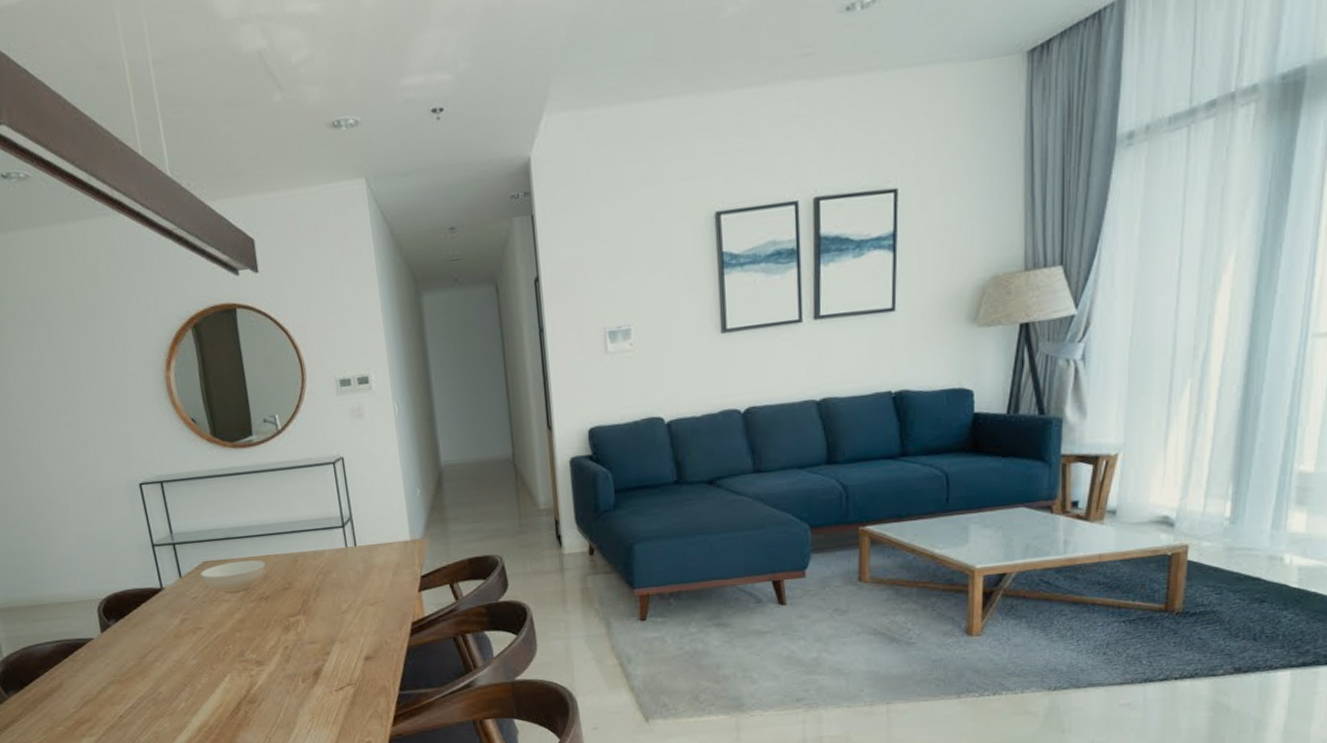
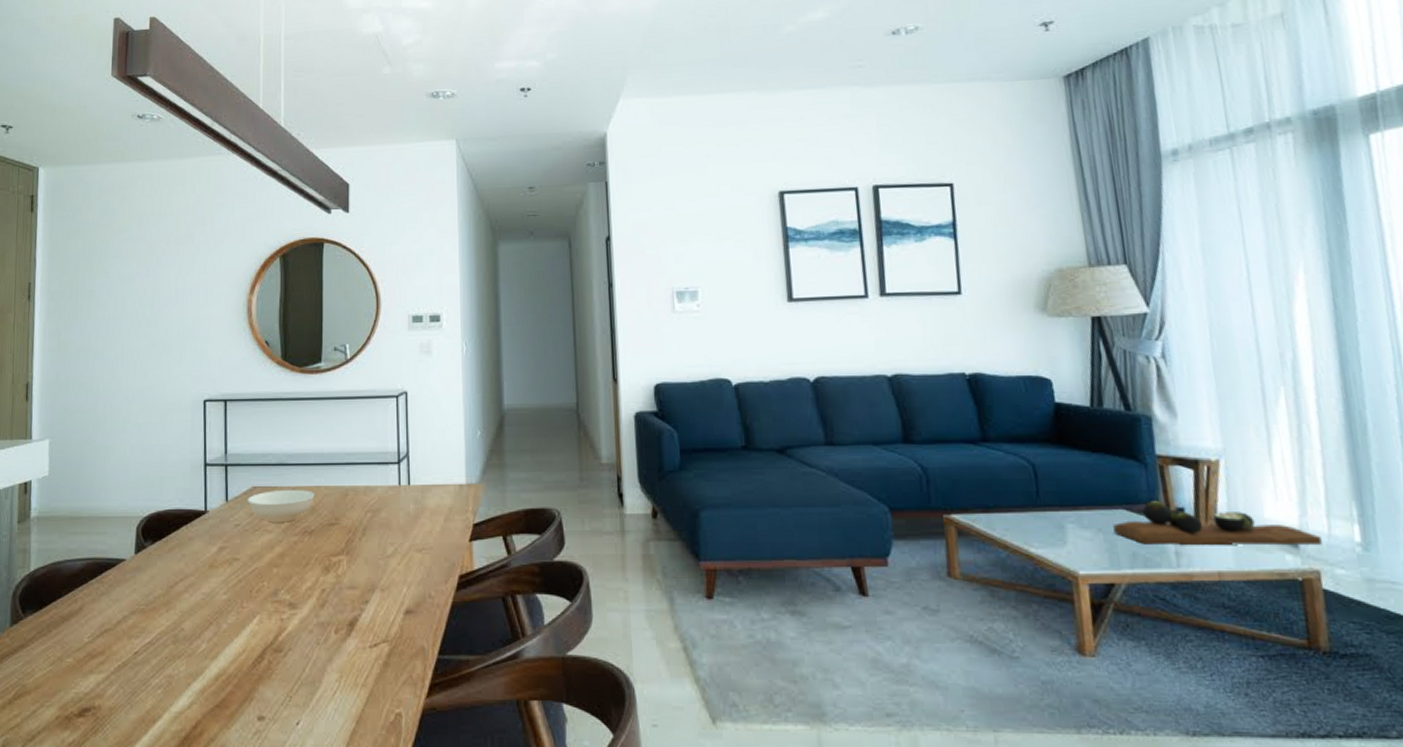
decorative tray: none [1012,497,1196,537] -> present [1113,501,1323,546]

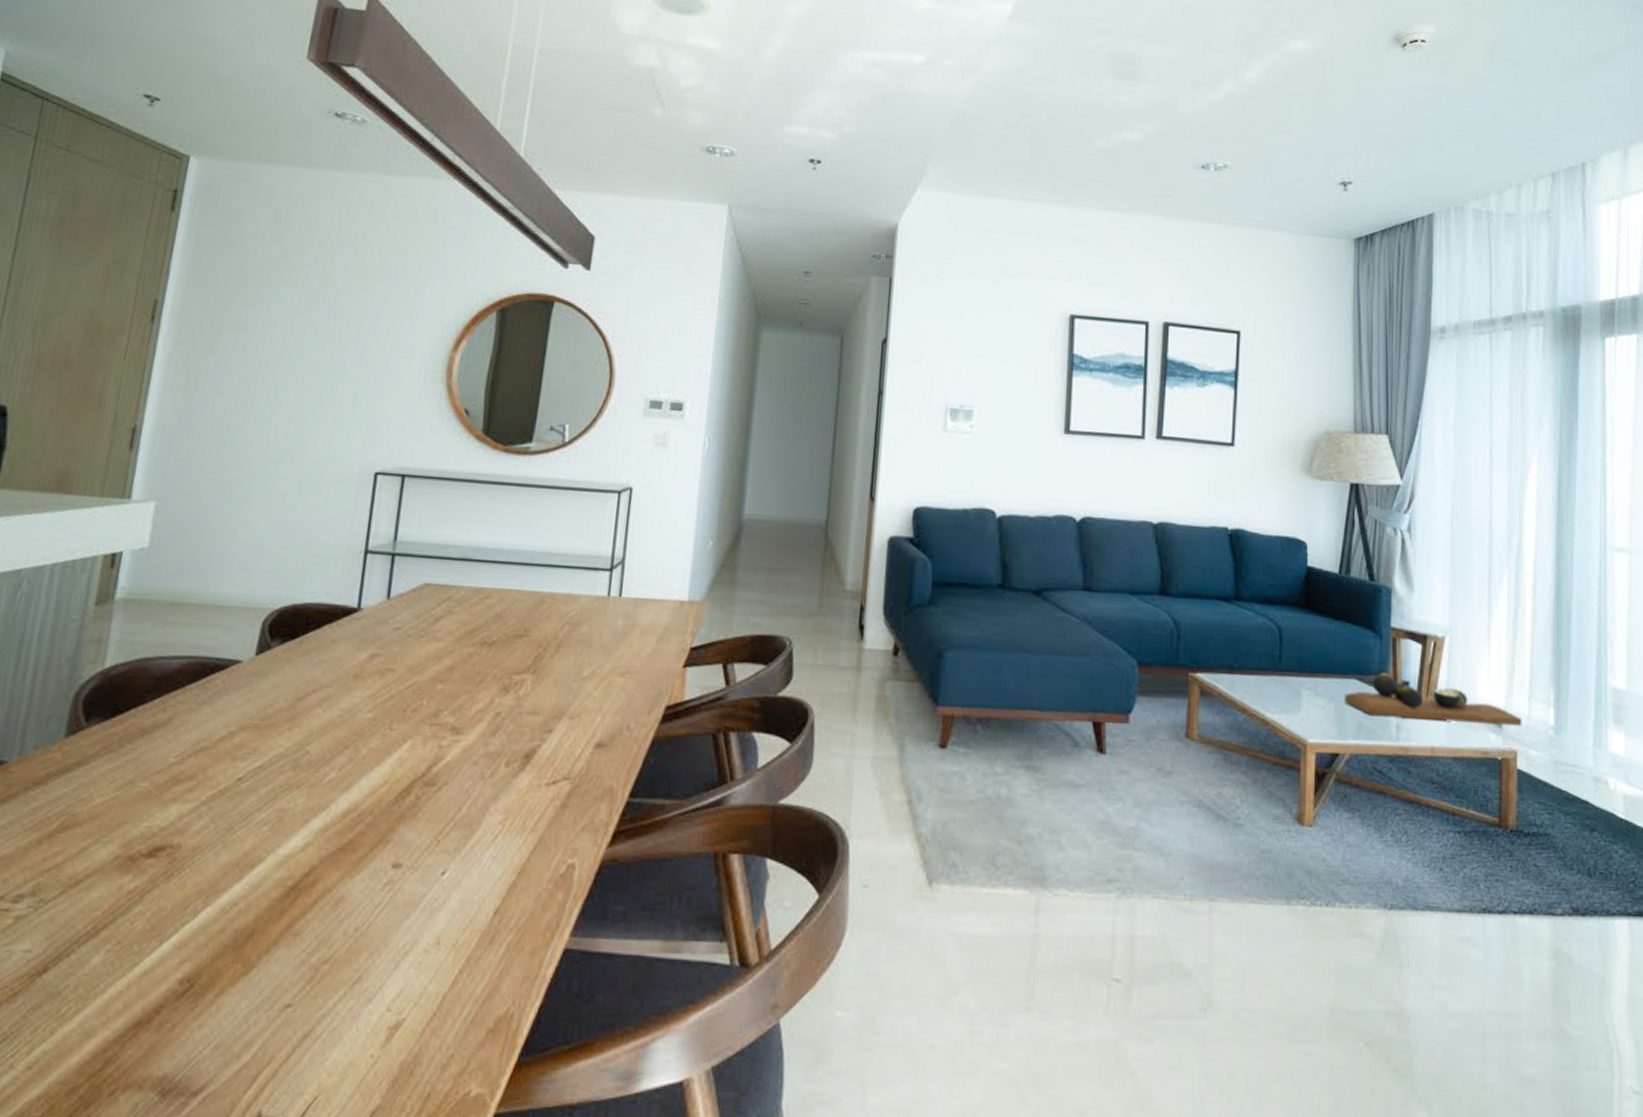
bowl: present [247,489,315,523] -> none [414,589,503,630]

